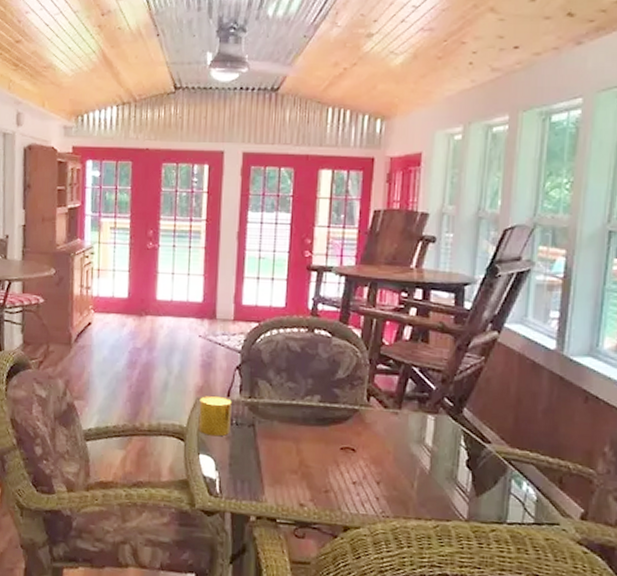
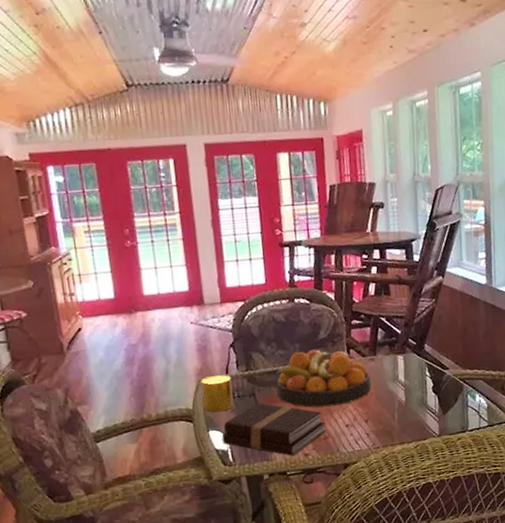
book: none [211,436,329,503] -> present [221,403,327,456]
fruit bowl: none [279,388,391,458] -> present [276,349,372,408]

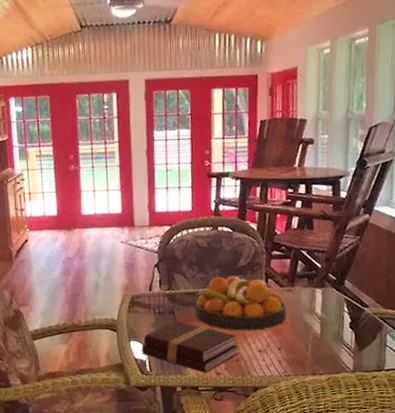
cup: present [201,374,234,413] -> none [126,291,154,325]

